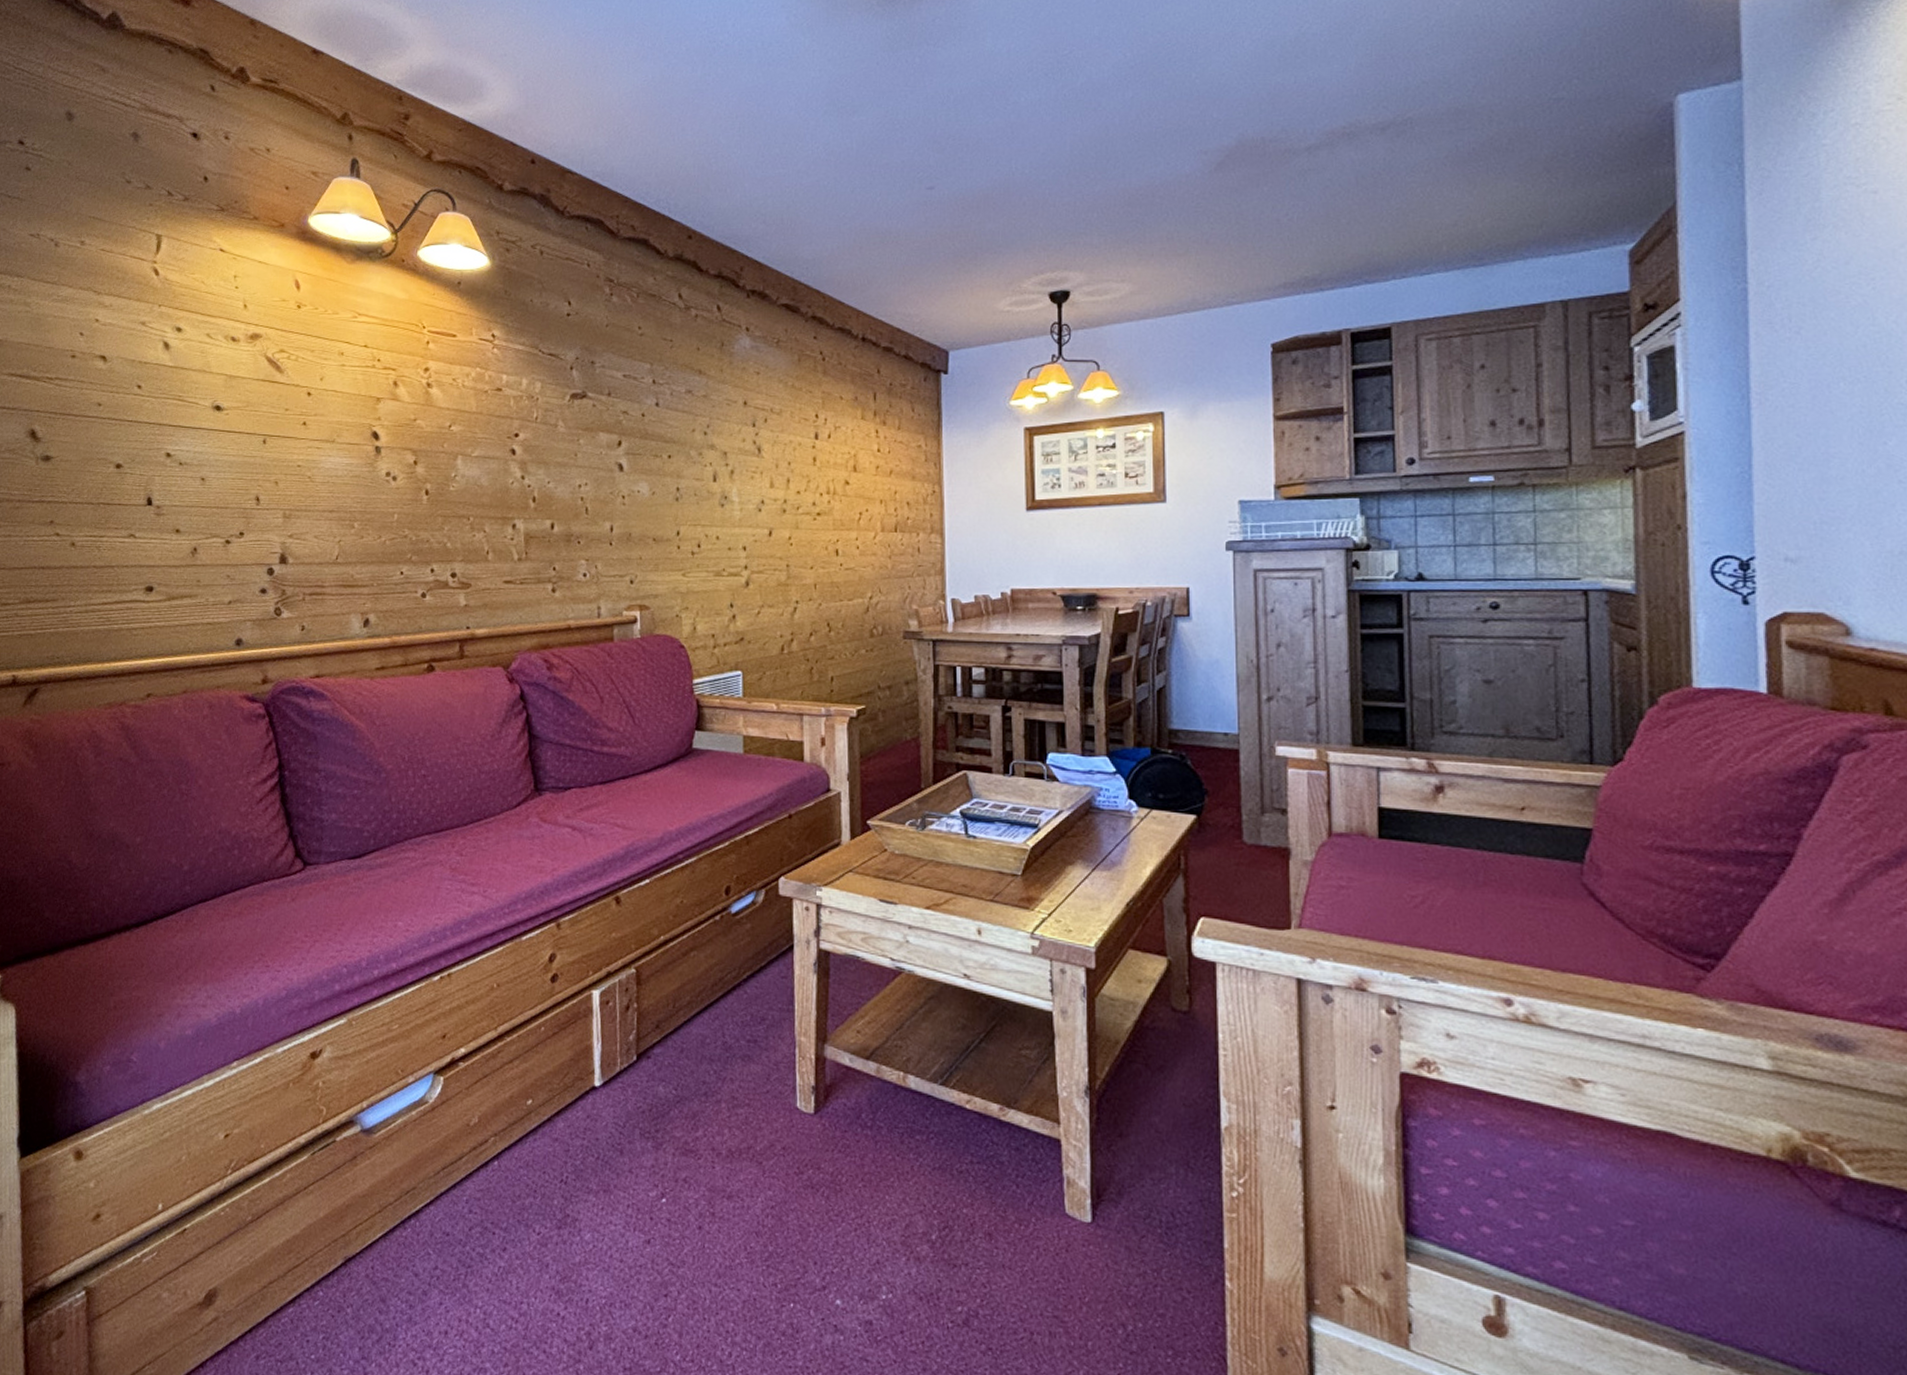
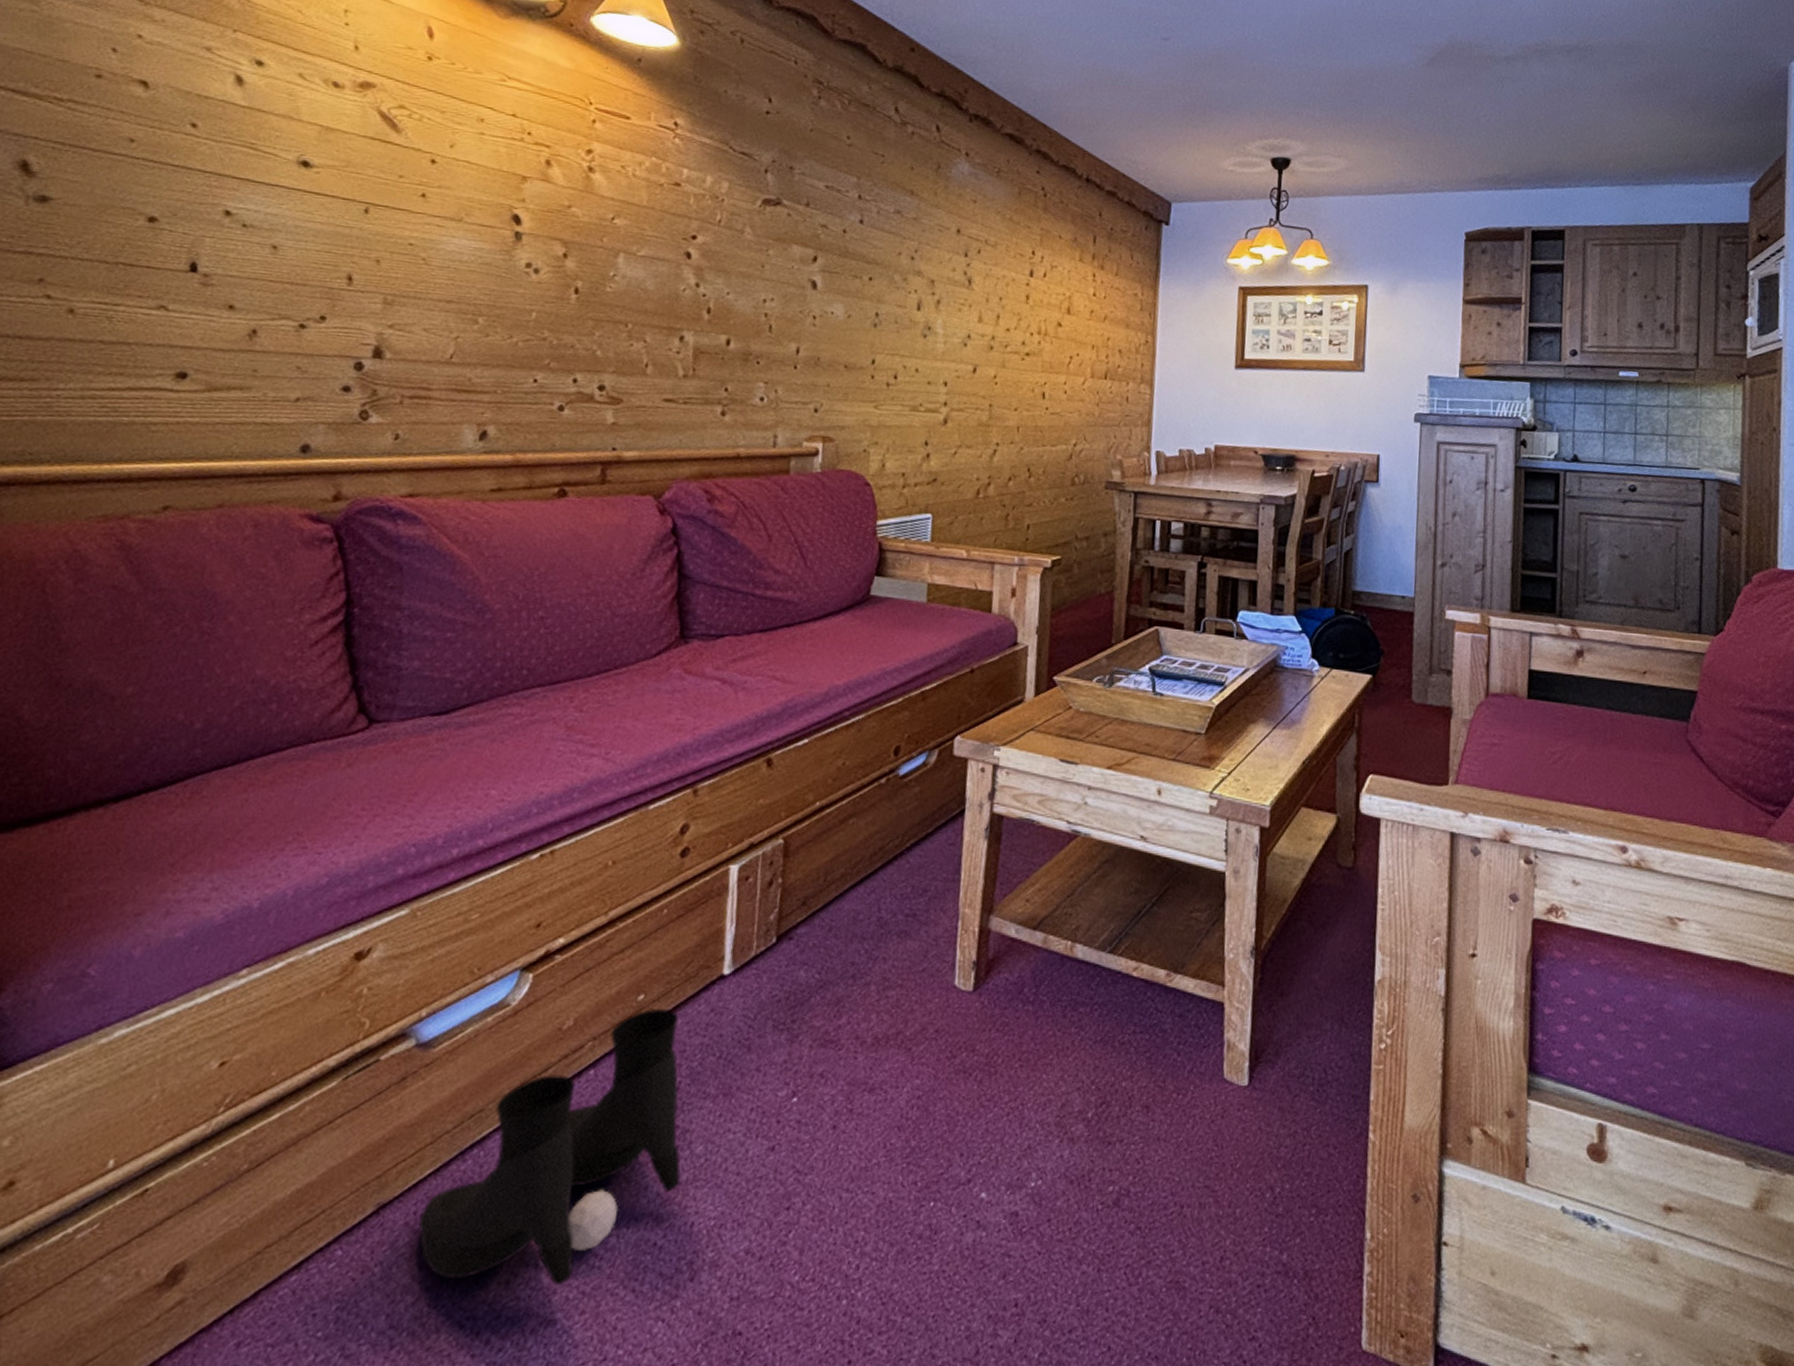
boots: none [375,1112,575,1341] -> present [418,1009,681,1287]

